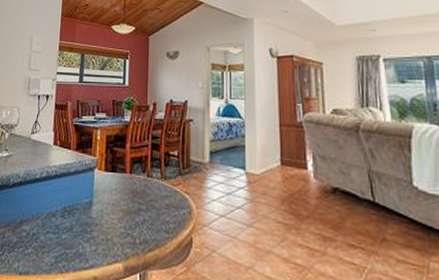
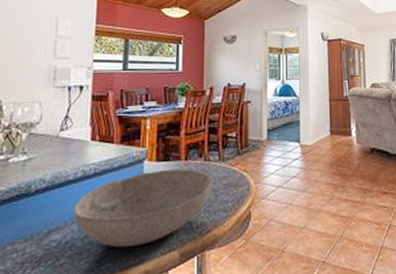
bowl: none [38,180,156,251] -> present [72,168,213,248]

